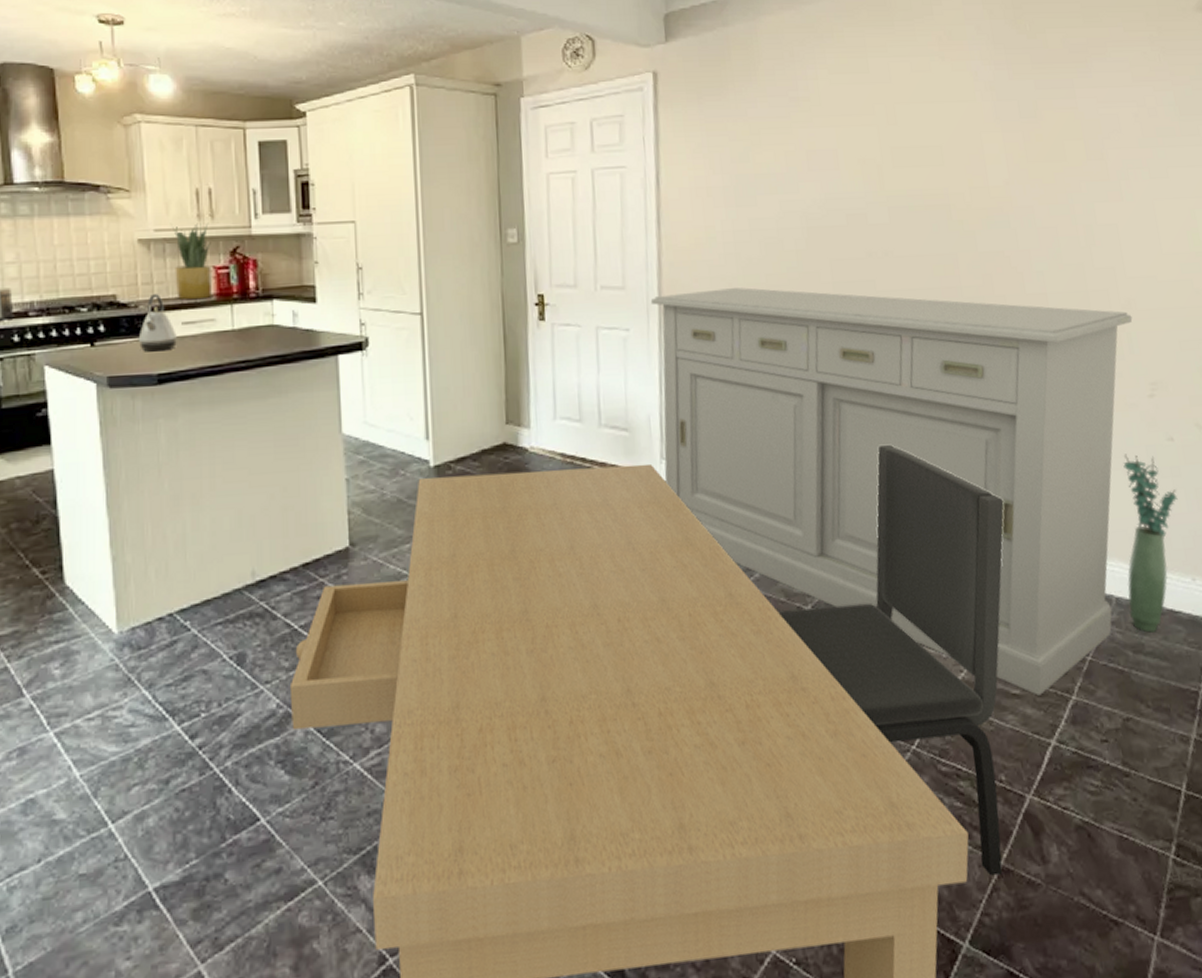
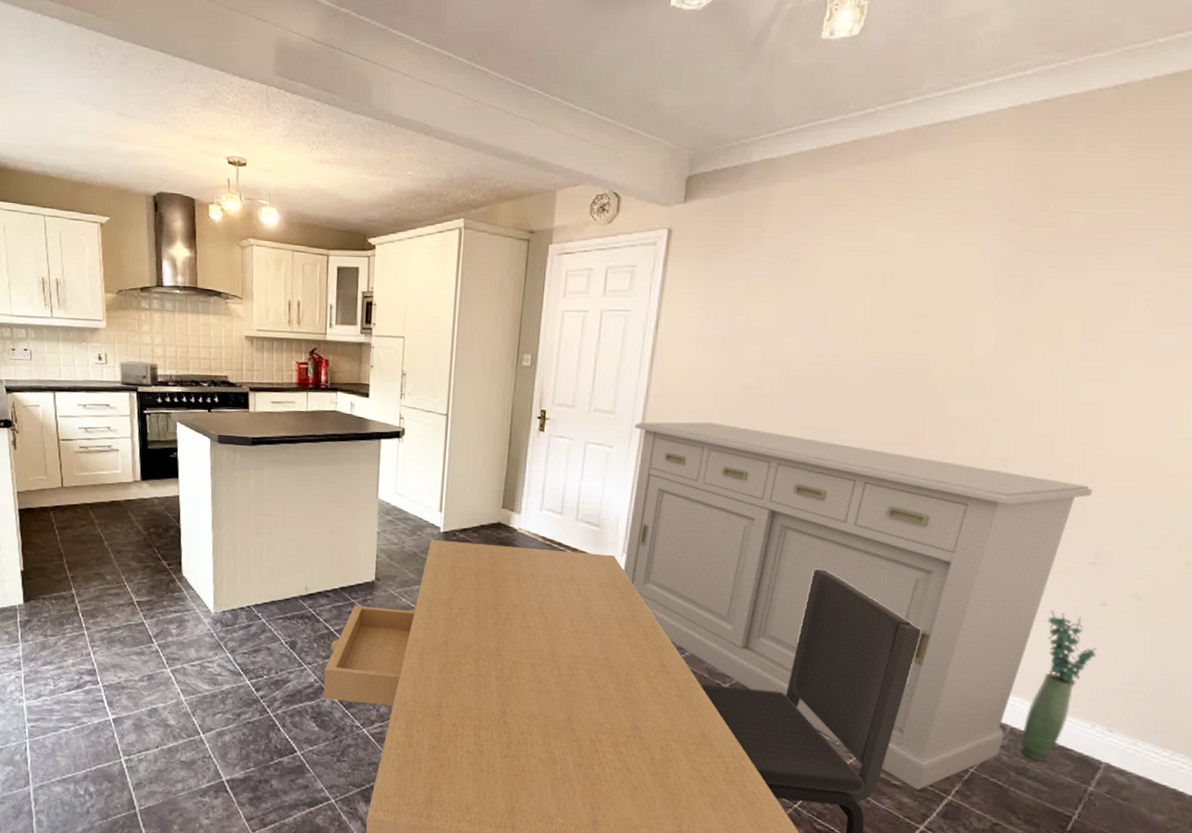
kettle: present [138,293,177,352] -> none [240,377,267,421]
planter: present [171,222,212,300] -> none [269,327,296,386]

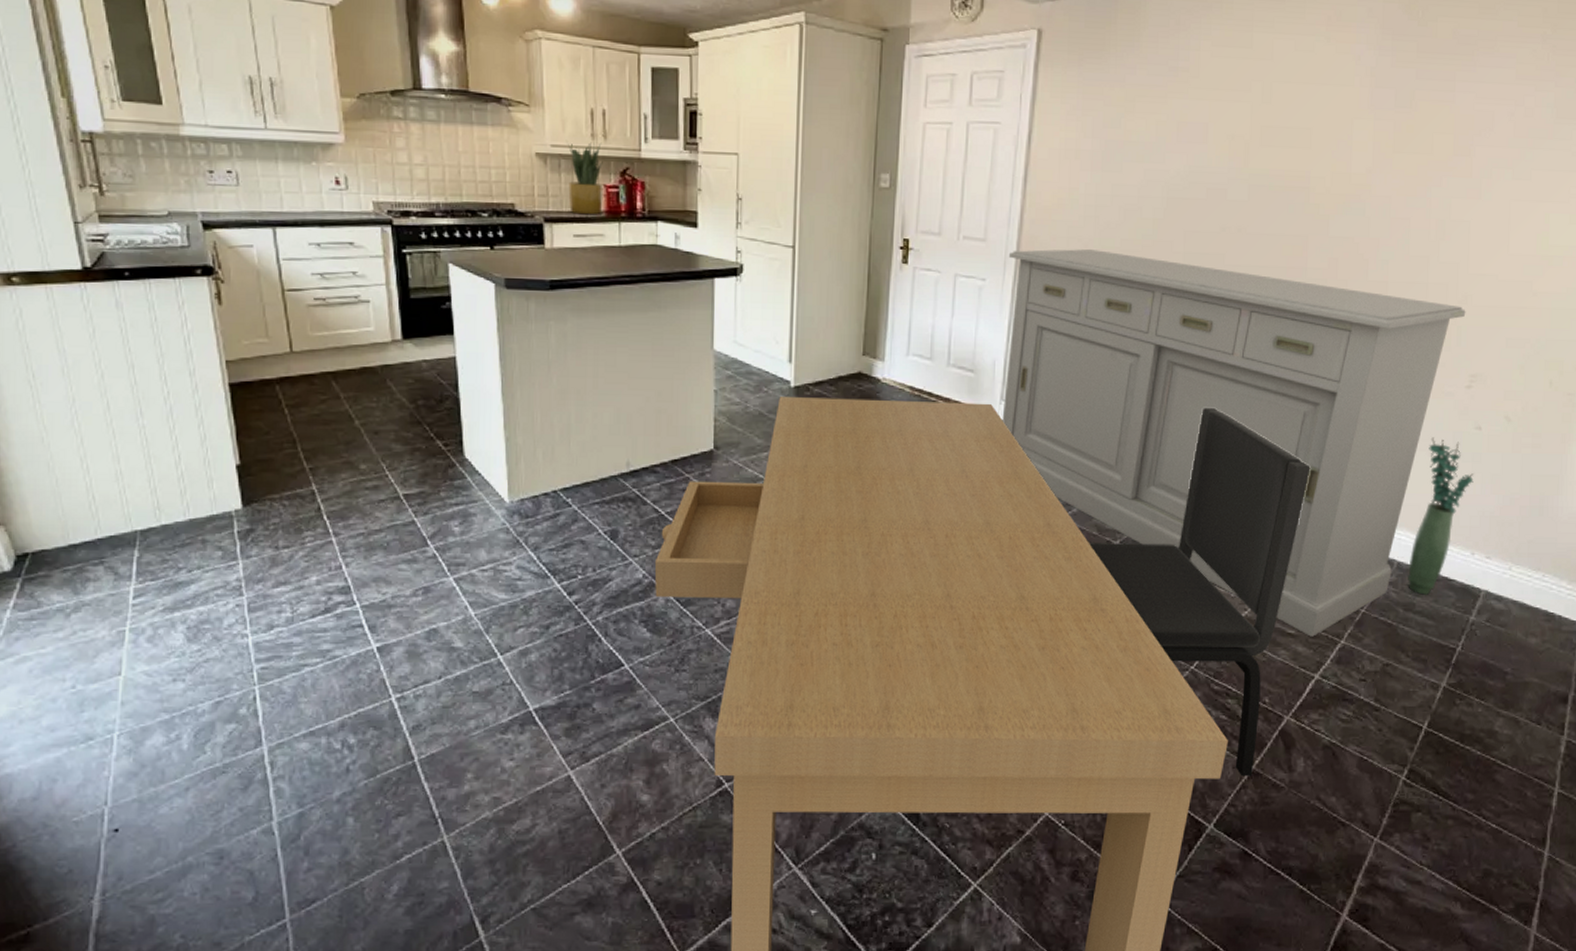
toaster: present [119,360,159,387] -> none [365,185,422,220]
planter: none [269,327,296,386] -> present [567,142,603,215]

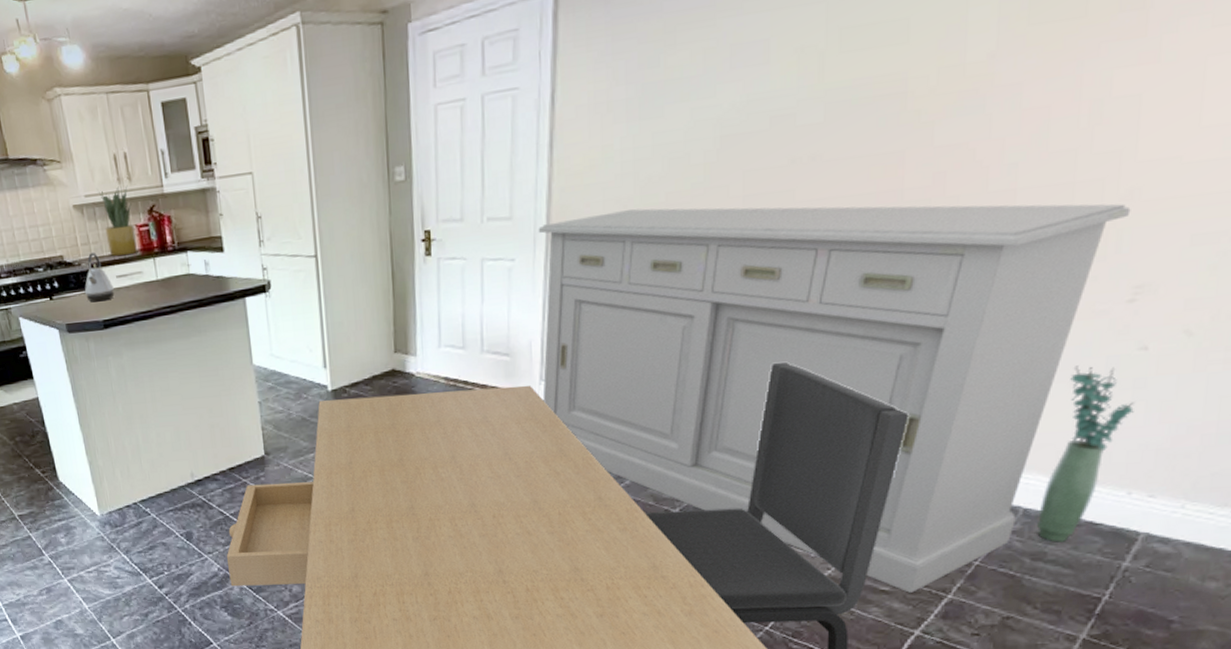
kettle: none [533,205,568,260] -> present [84,251,115,302]

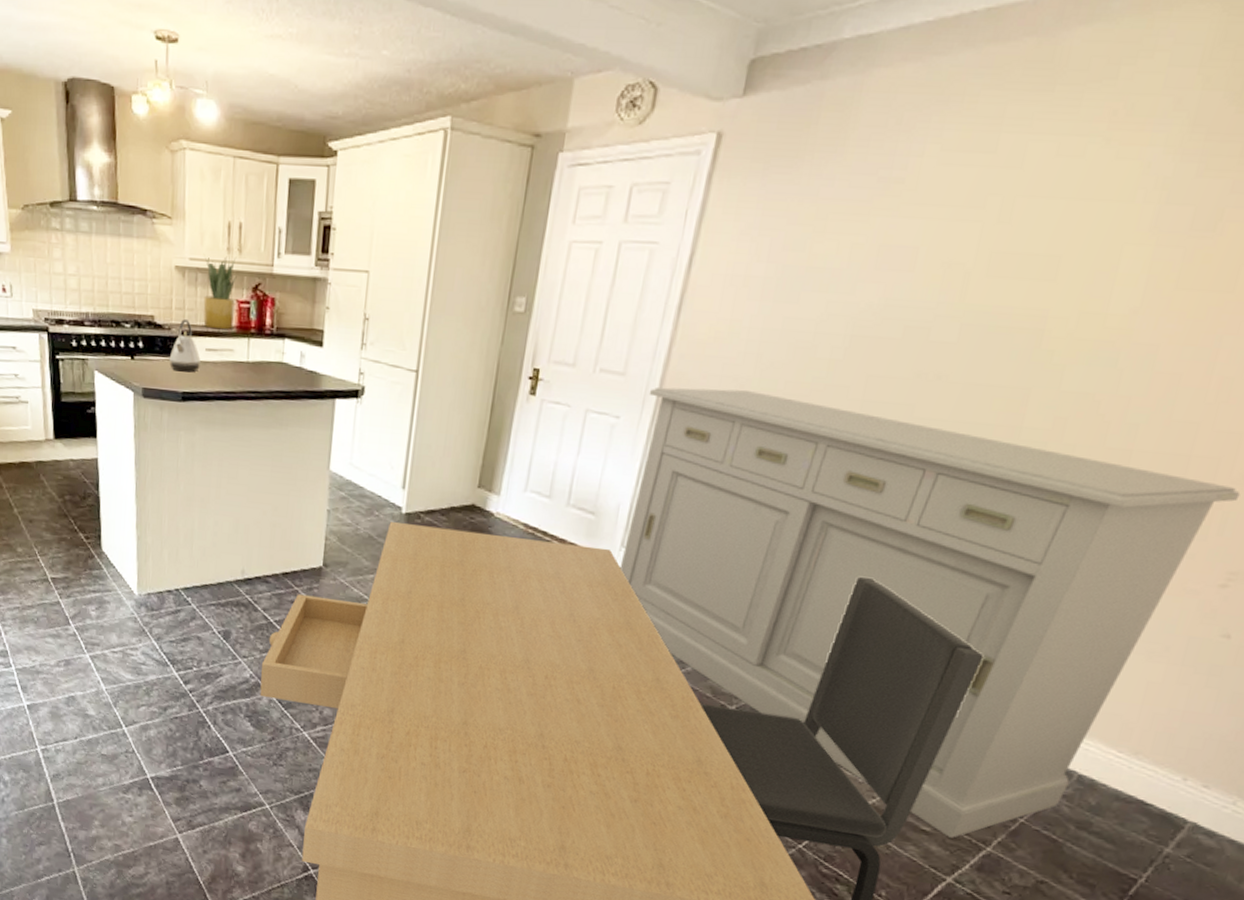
vase: present [1037,365,1135,542] -> none [1087,640,1207,816]

